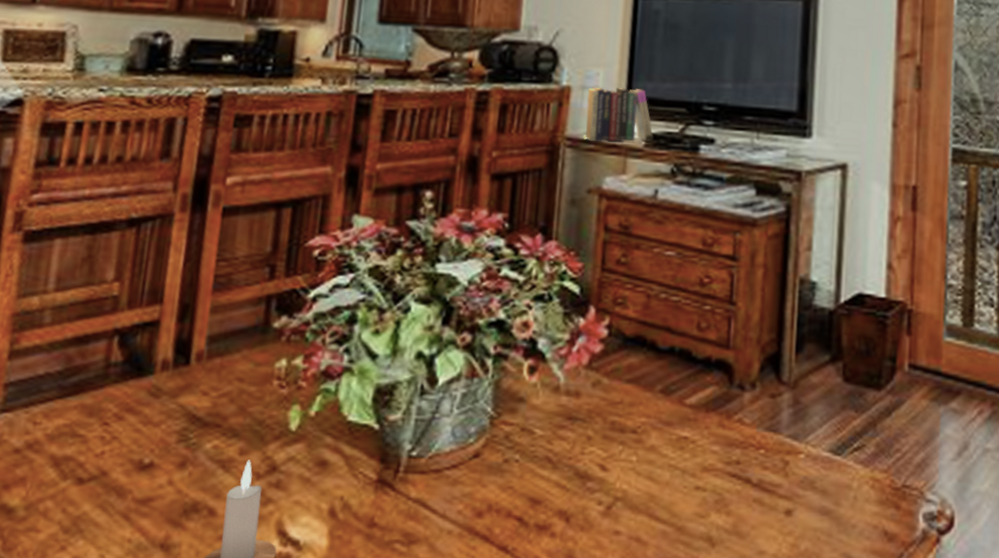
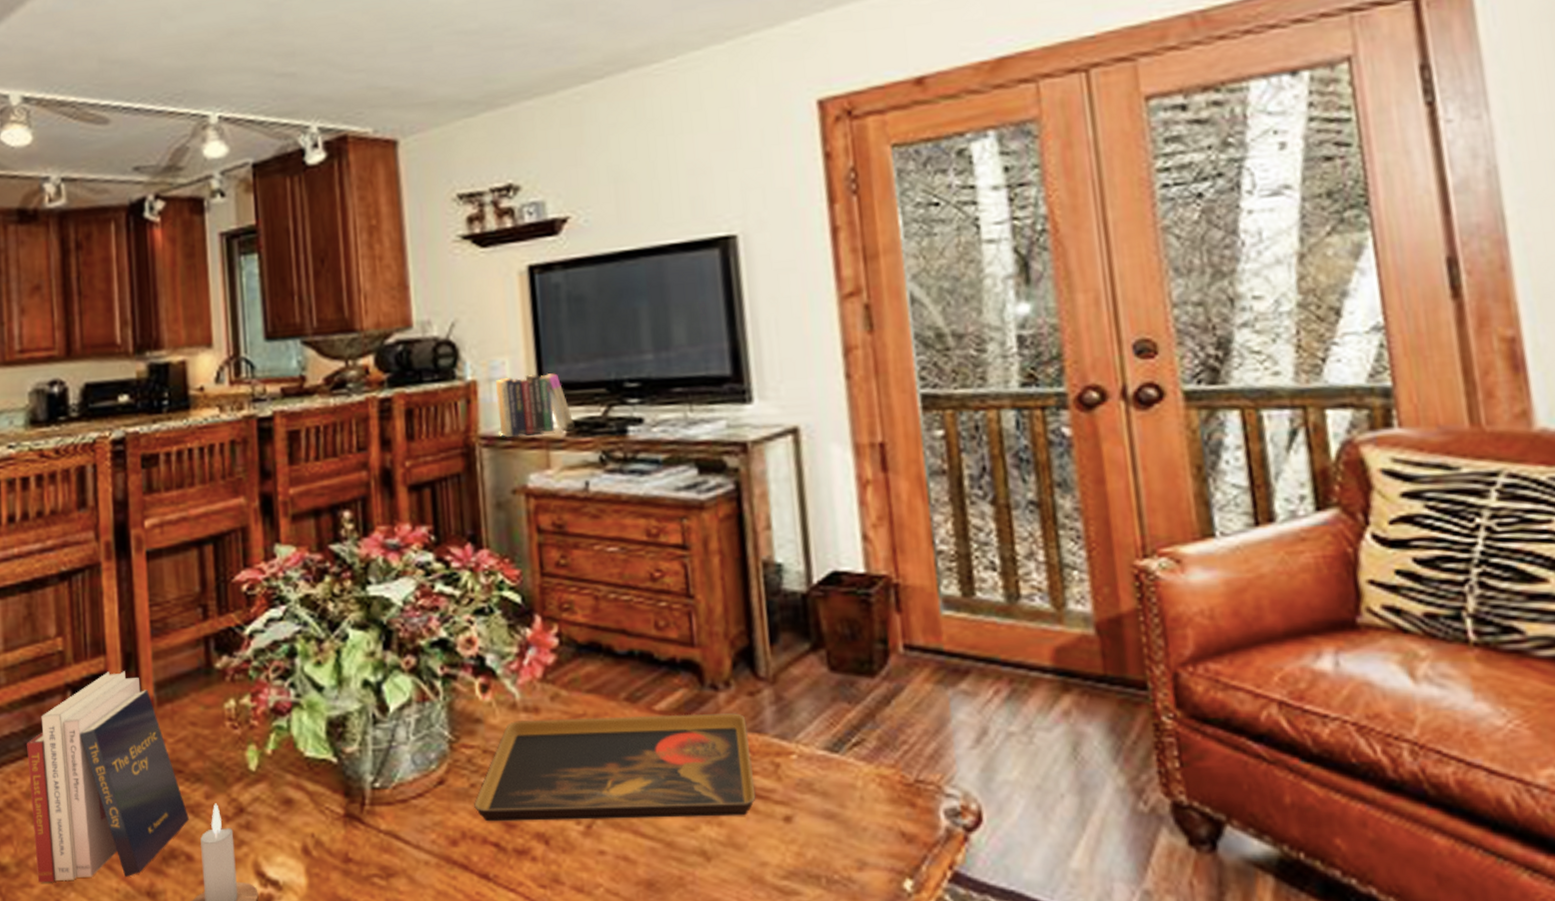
books: none [46,321,219,529] -> present [27,671,189,883]
decorative tray: none [504,403,765,507] -> present [474,713,756,822]

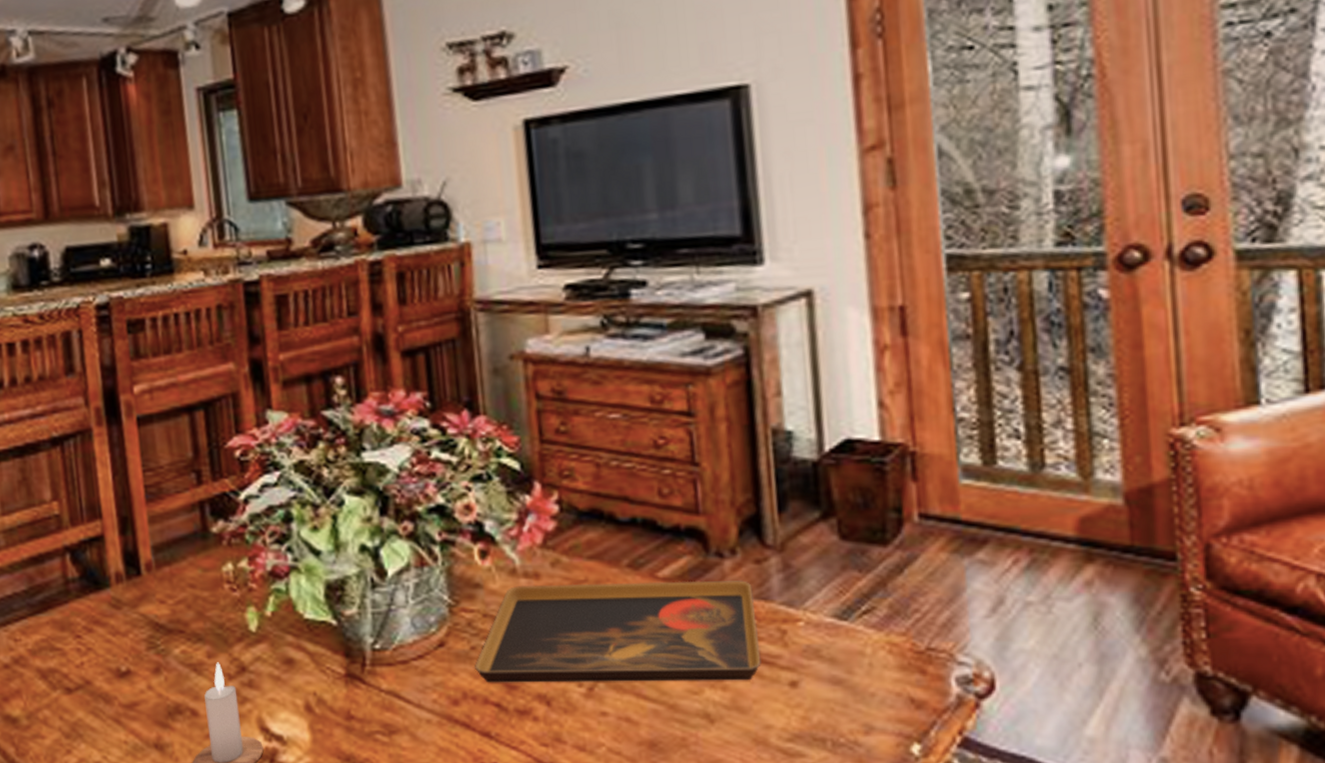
books: present [27,671,189,883] -> none [29,534,192,735]
books: present [496,373,576,438] -> none [491,234,576,302]

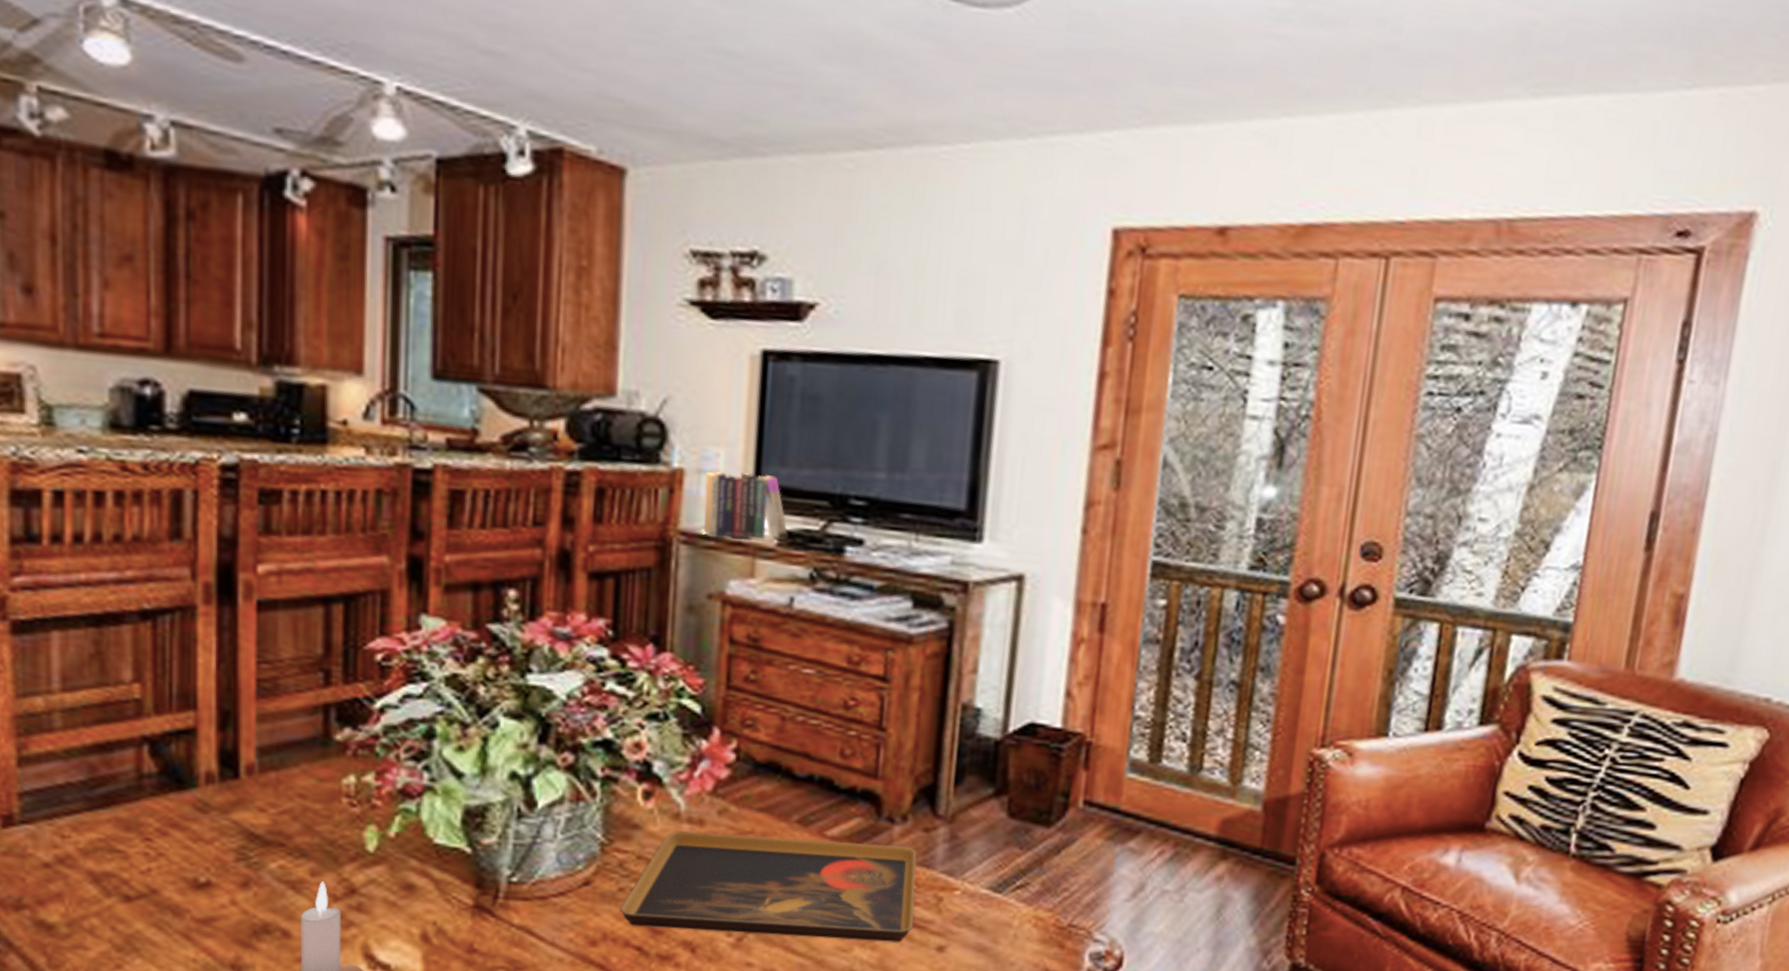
books: none [491,234,576,302] -> present [703,470,789,540]

